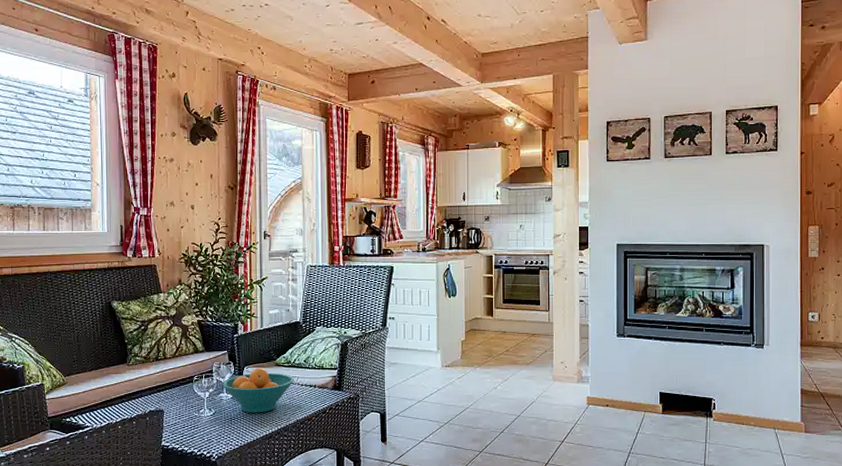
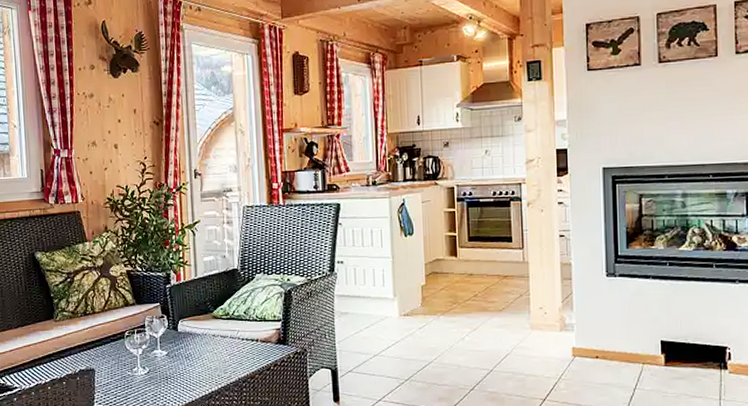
fruit bowl: present [222,368,294,413] -> none [156,321,233,371]

